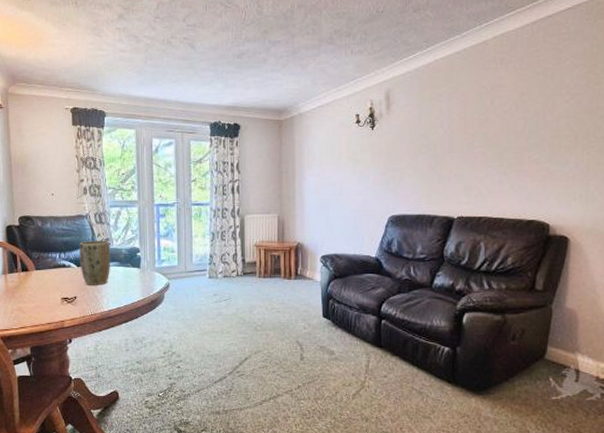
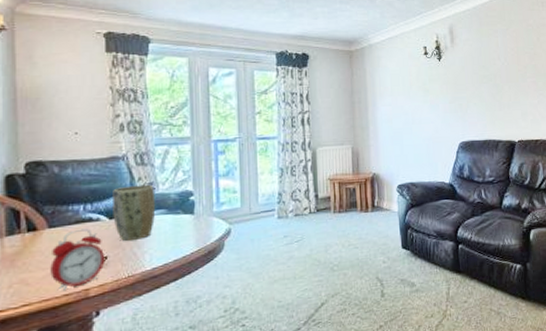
alarm clock: none [38,272,75,319] -> present [50,228,105,290]

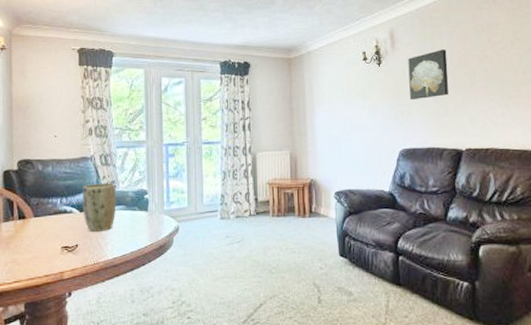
alarm clock: present [50,228,105,290] -> none [35,219,76,271]
wall art: none [466,47,503,95] -> present [408,49,449,100]

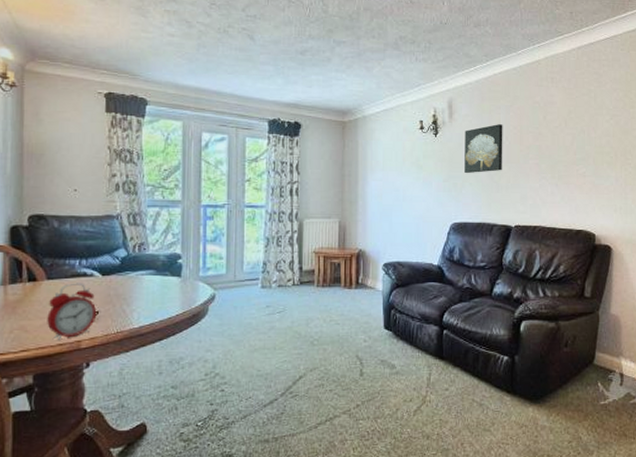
alarm clock: none [35,219,76,271] -> present [47,283,97,340]
plant pot: present [83,182,117,232] -> none [105,244,146,297]

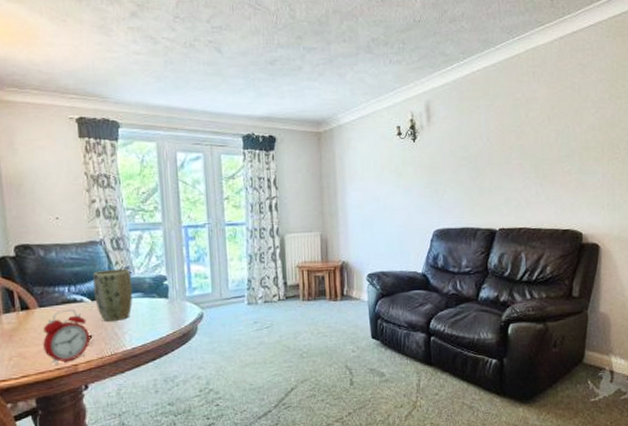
plant pot: none [105,244,146,297] -> present [93,268,133,322]
wall art: present [465,124,503,174] -> none [444,125,485,179]

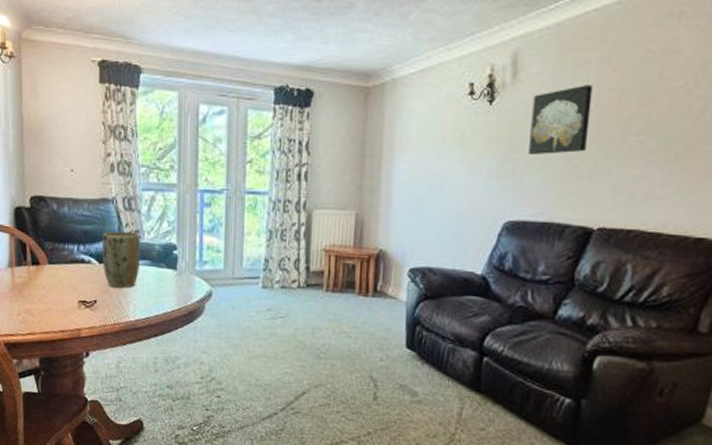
alarm clock: present [43,309,90,365] -> none [50,269,95,326]
wall art: none [444,125,485,179] -> present [529,85,593,156]

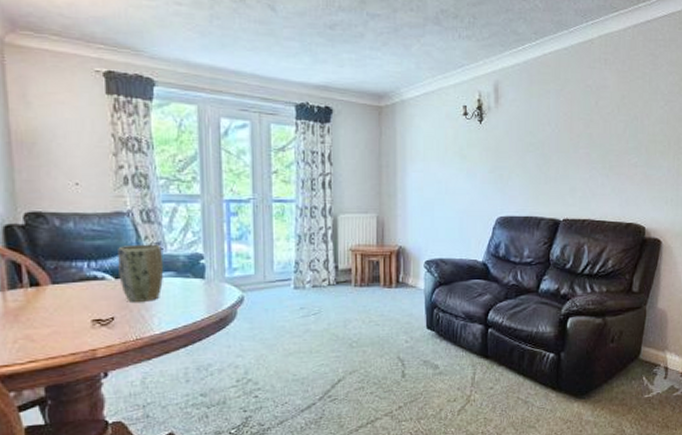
wall art: present [529,85,593,156] -> none [511,110,553,164]

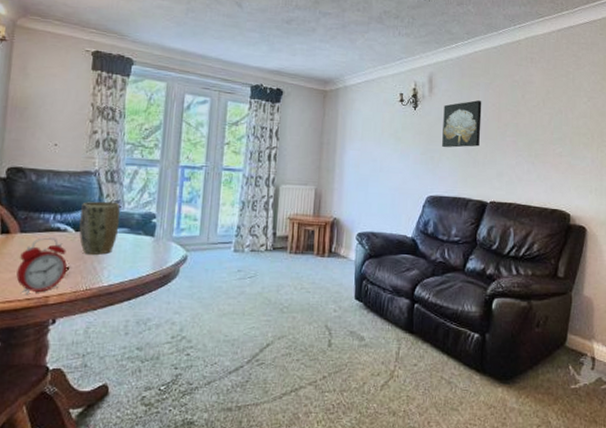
alarm clock: none [55,287,112,349] -> present [16,237,68,294]
wall art: none [511,110,553,164] -> present [442,100,482,148]

